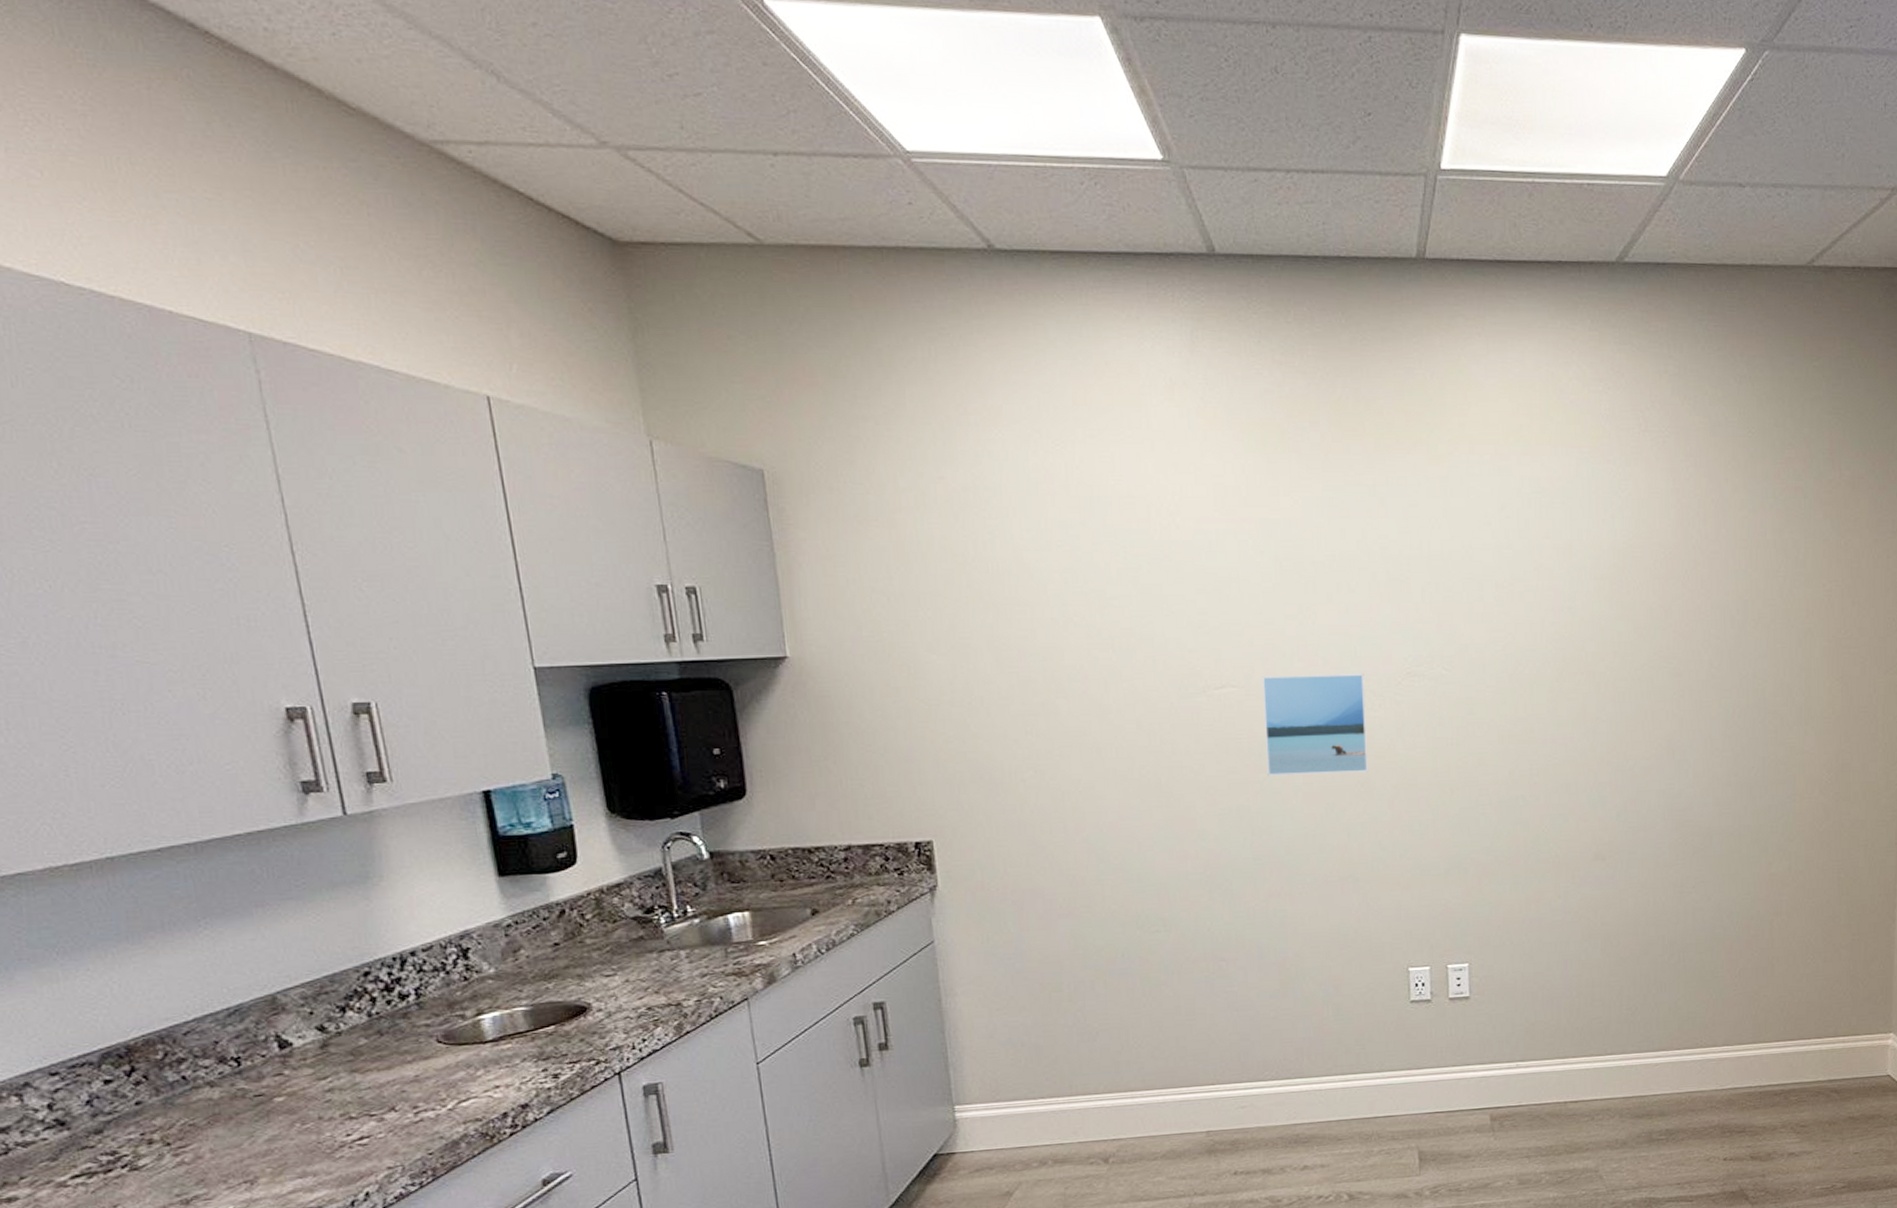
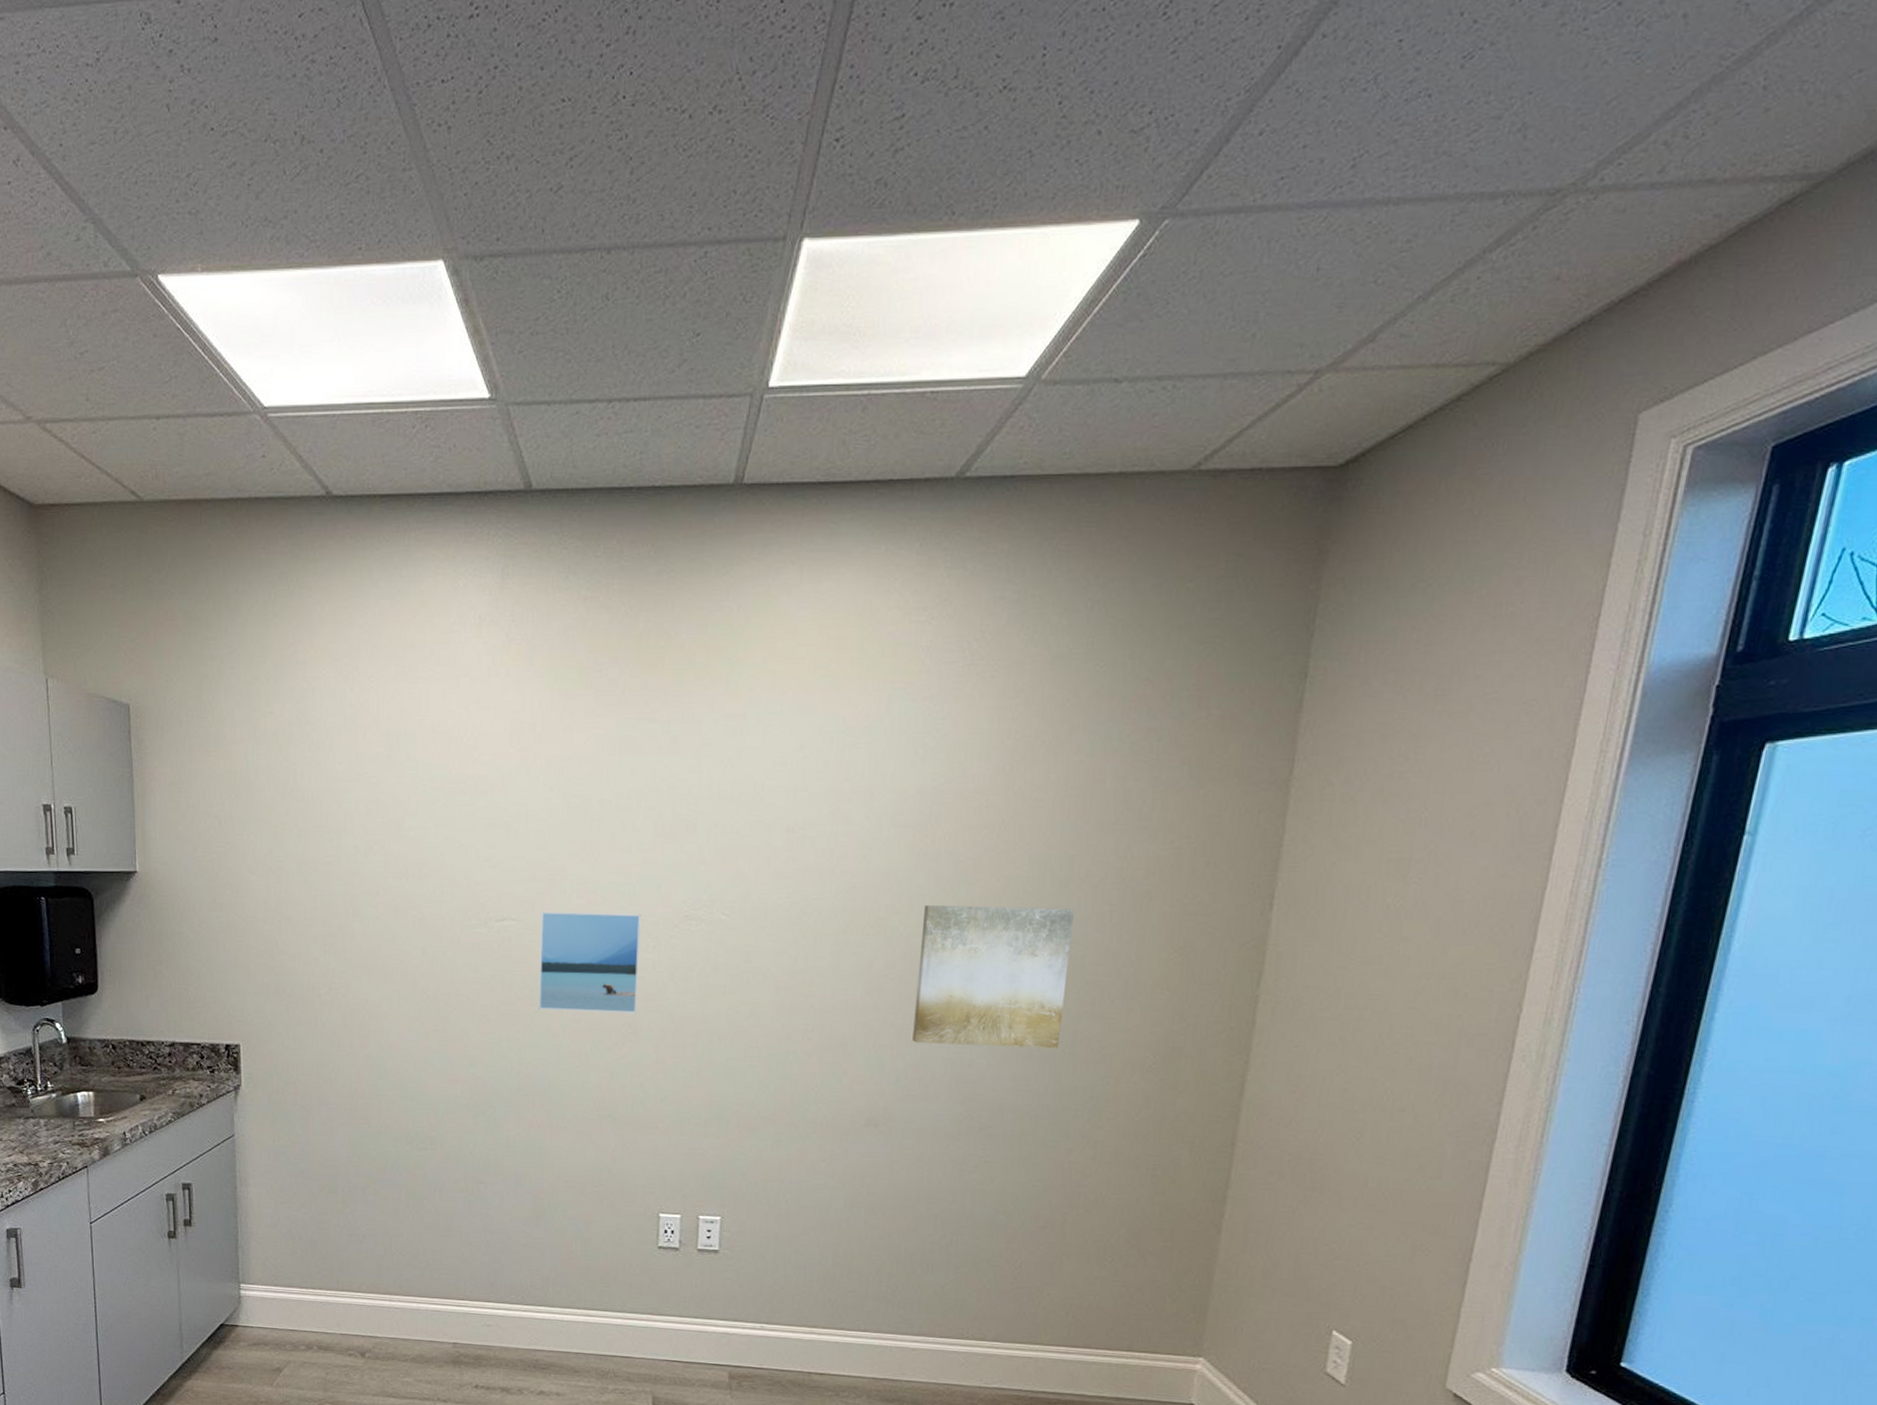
wall art: none [1626,647,1753,778] -> present [912,905,1074,1049]

